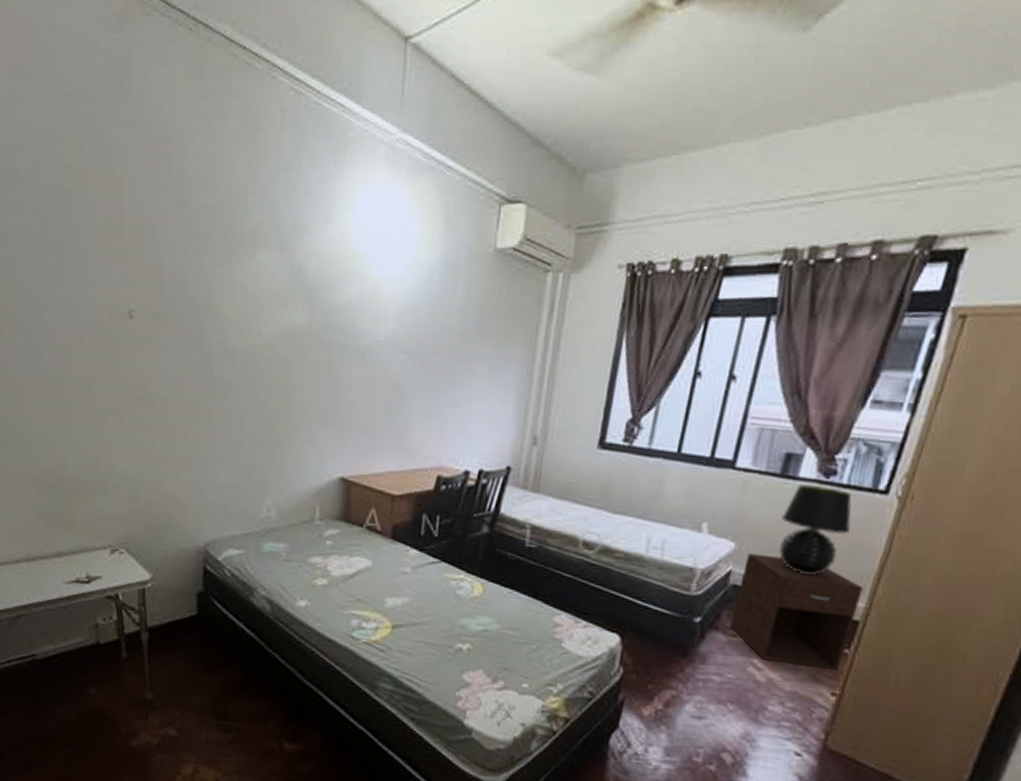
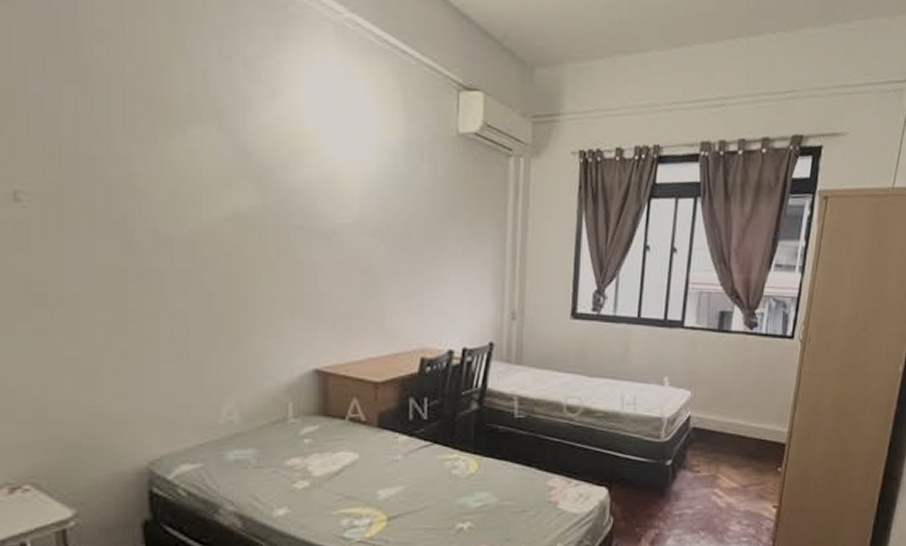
nightstand: present [729,552,863,670] -> none [694,398,785,488]
table lamp: present [779,485,852,575] -> none [723,337,771,410]

